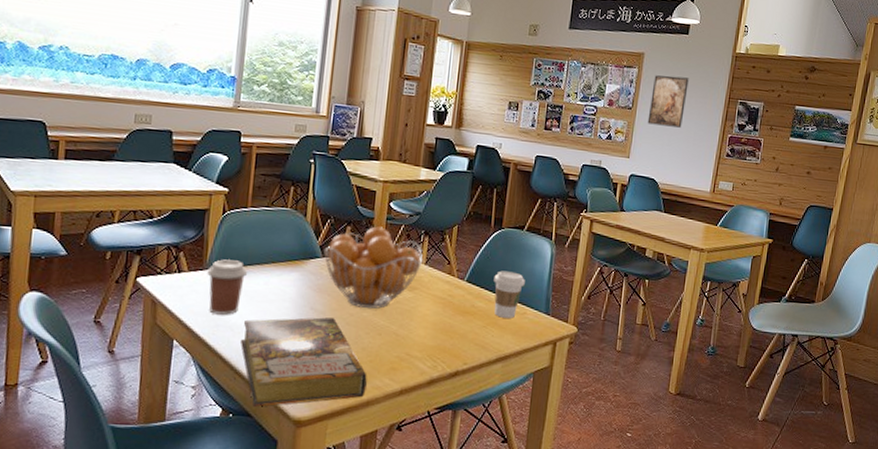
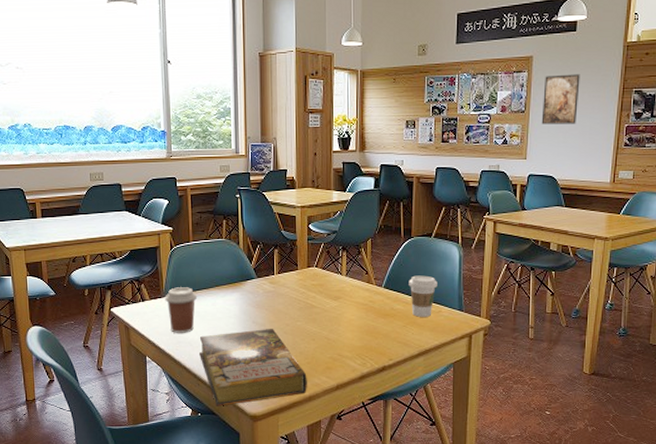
fruit basket: present [323,226,423,309] -> none [257,247,343,319]

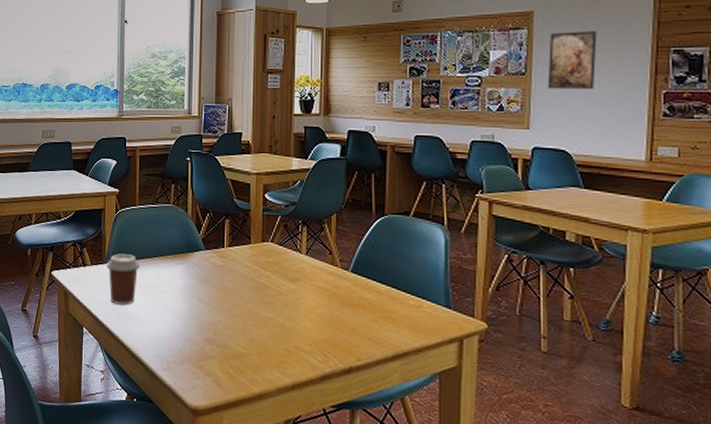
book: present [199,329,307,406] -> none [139,308,258,394]
coffee cup: present [409,275,437,317] -> none [381,260,417,312]

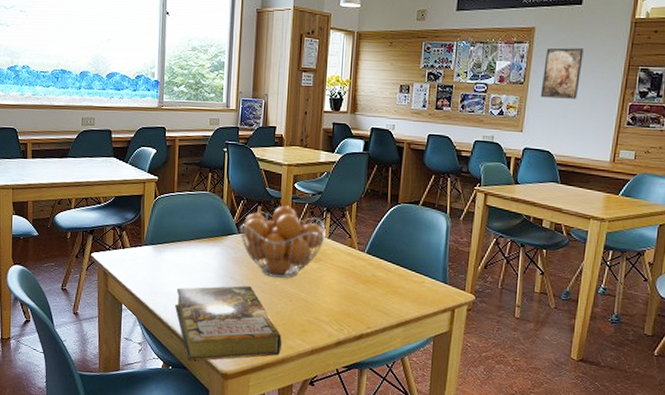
coffee cup: present [106,254,141,305] -> none [145,237,178,284]
book: none [139,308,258,394] -> present [175,286,282,361]
fruit basket: none [206,218,302,301] -> present [239,205,326,279]

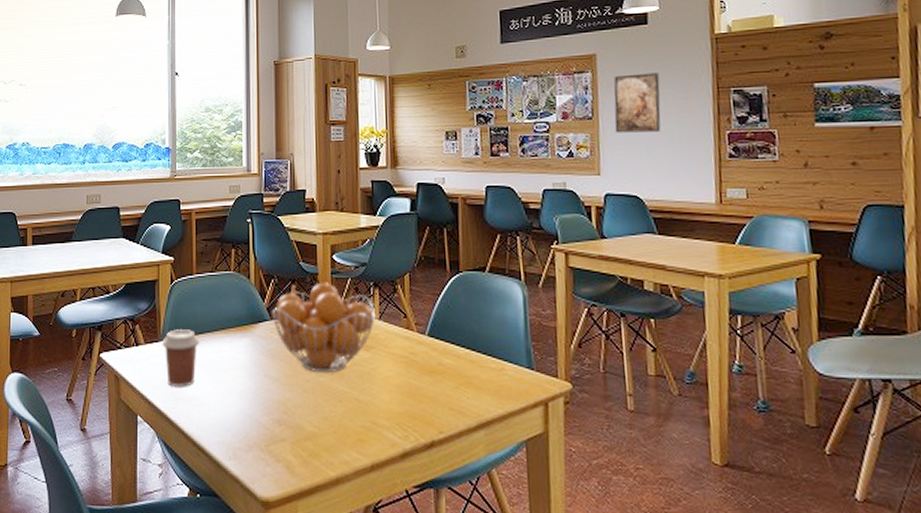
coffee cup: none [145,237,178,284] -> present [162,329,200,387]
book: present [175,286,282,361] -> none [200,385,333,486]

